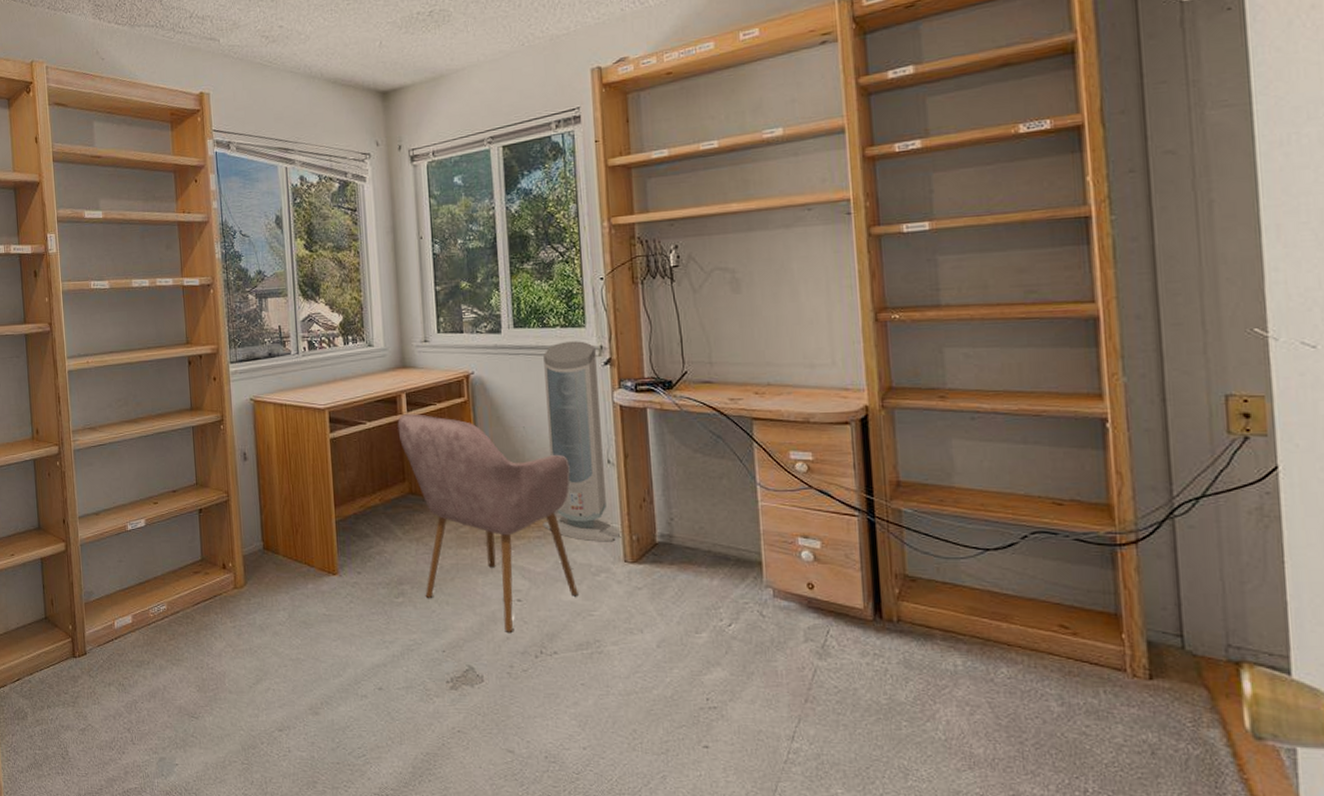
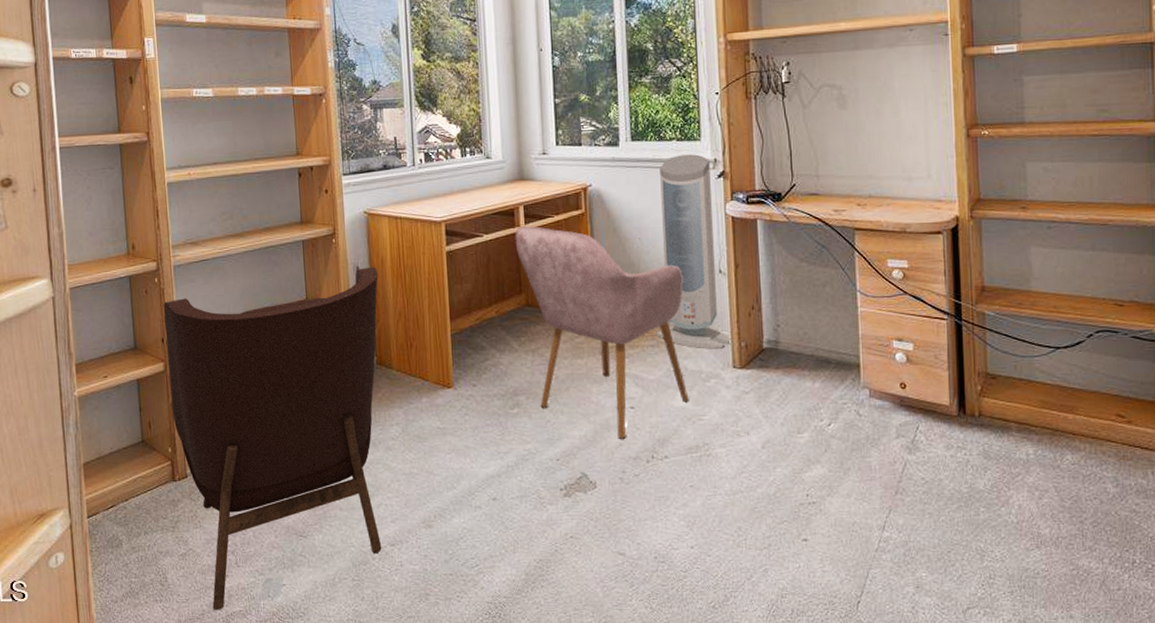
armchair: none [64,452,270,786] -> present [163,266,382,610]

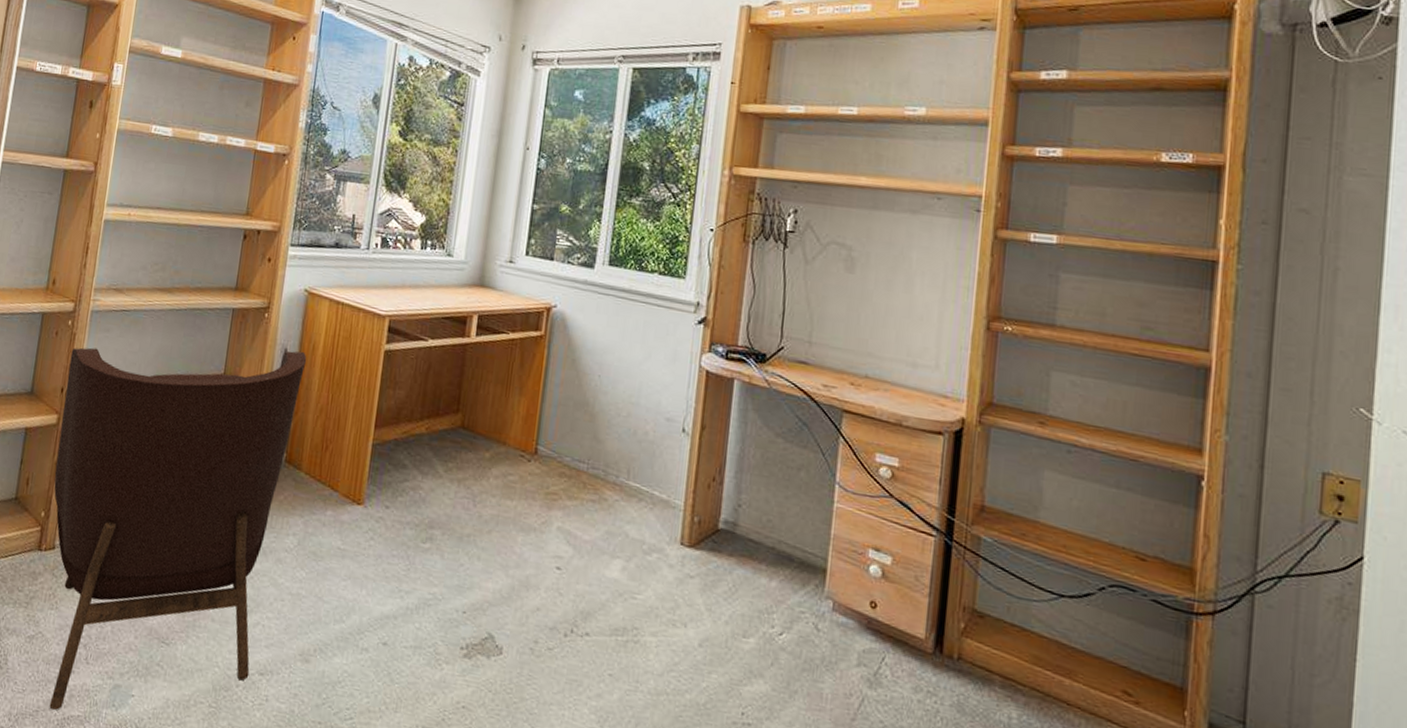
chair: present [515,225,689,440] -> none [455,337,641,605]
air purifier: present [656,154,732,349] -> none [600,290,692,520]

